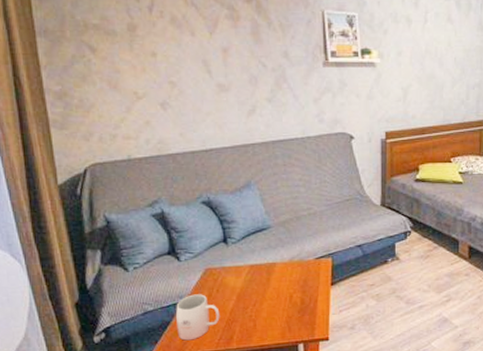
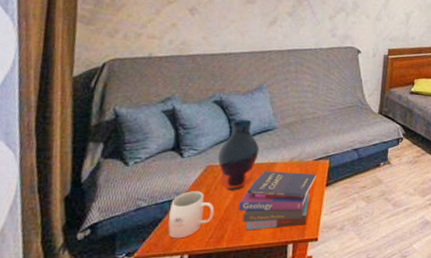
vase: none [214,219,257,293] -> present [217,119,260,191]
books: none [244,271,320,332] -> present [239,171,317,231]

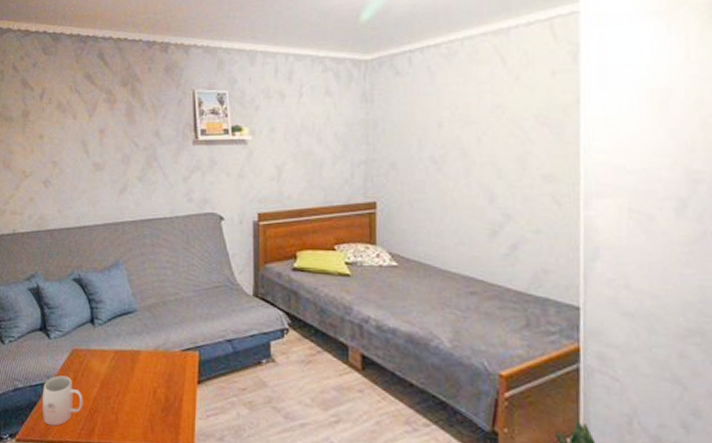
vase: present [217,119,260,191] -> none [81,299,122,380]
books: present [239,171,317,231] -> none [107,359,186,429]

